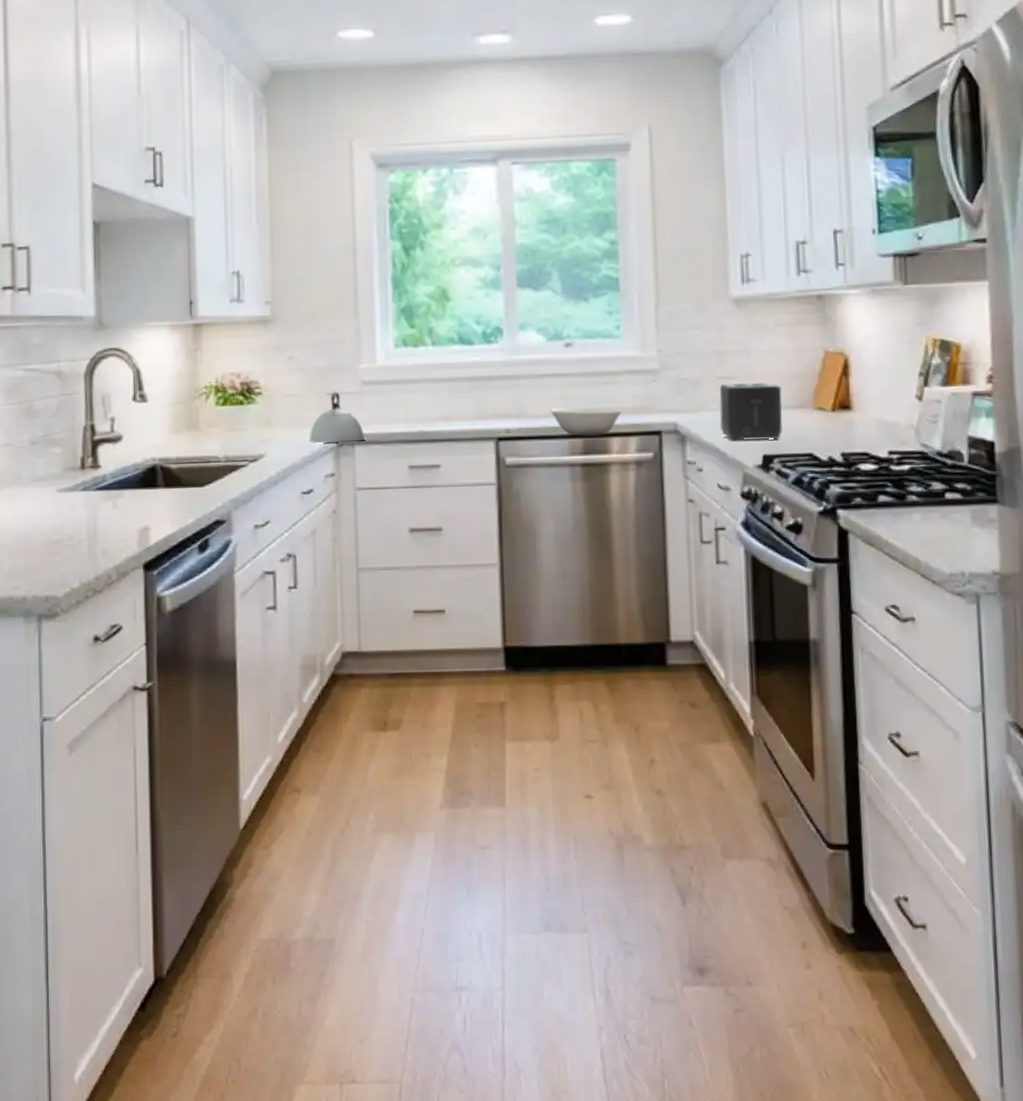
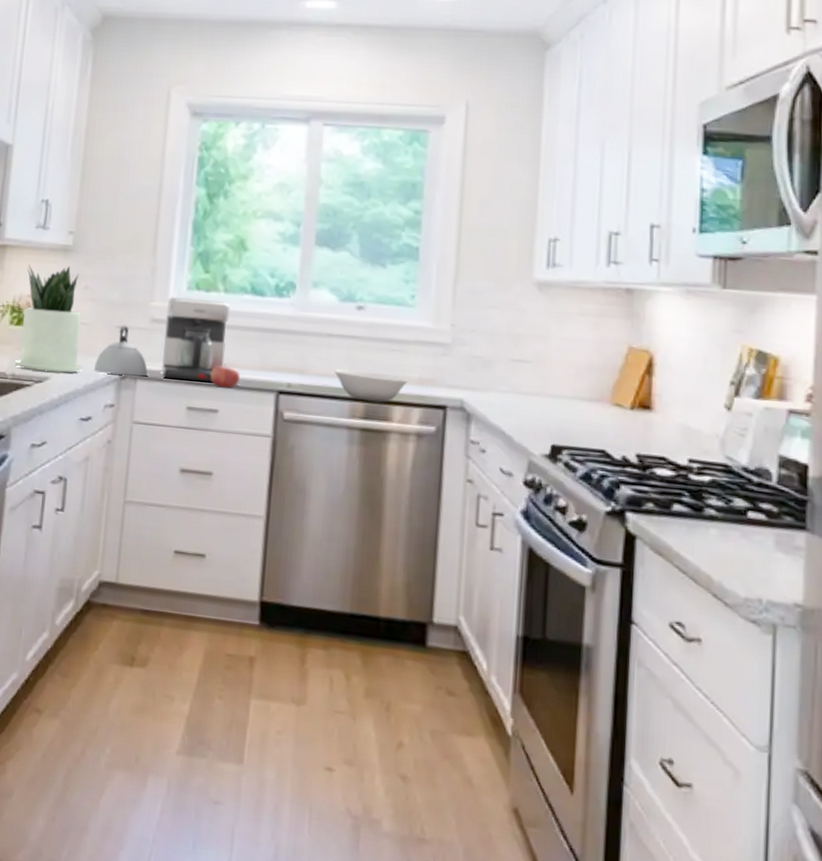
planter: none [225,337,298,450] -> present [13,263,83,373]
coffee maker: none [375,355,440,440] -> present [161,297,230,382]
fruit: none [428,416,459,443] -> present [210,362,241,389]
toaster: present [719,382,783,441] -> none [508,366,579,431]

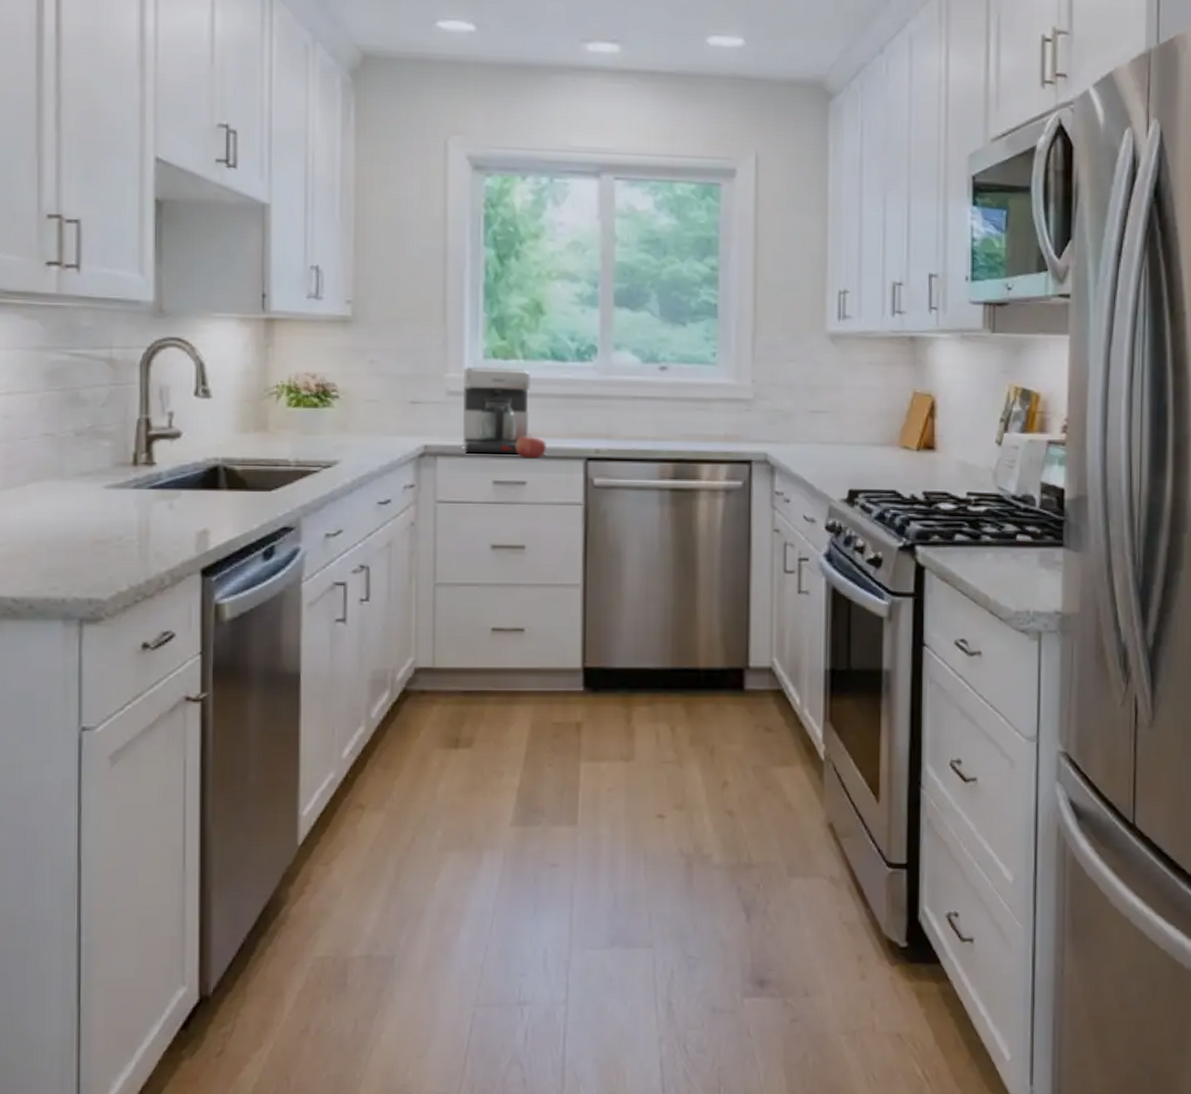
planter: present [13,263,83,373] -> none [296,338,376,455]
kettle: present [93,325,148,377] -> none [388,400,448,454]
bowl: present [334,369,409,403] -> none [642,431,715,462]

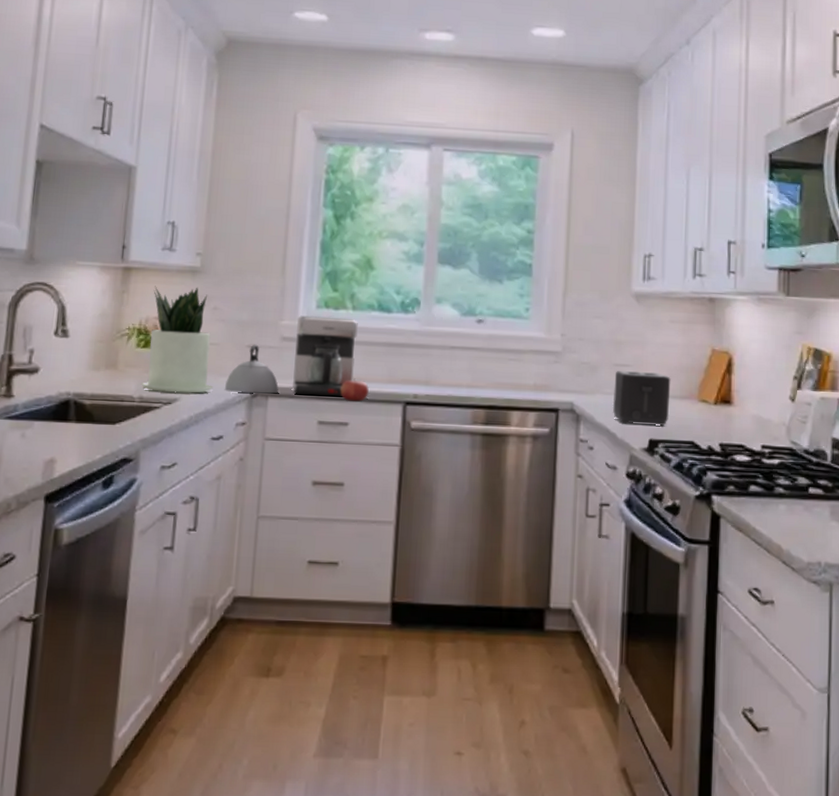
planter: none [296,338,376,455] -> present [141,286,213,394]
kettle: none [388,400,448,454] -> present [224,344,279,394]
toaster: none [809,417,870,475] -> present [612,370,671,426]

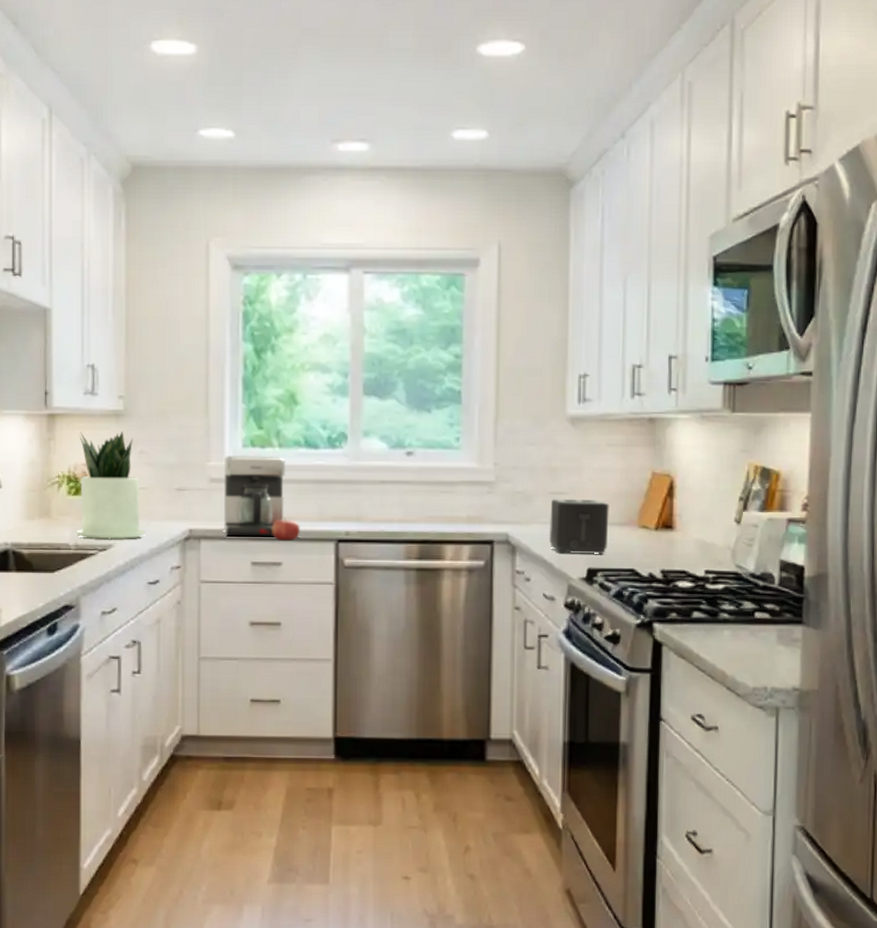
kettle: present [224,344,279,394] -> none [157,487,210,537]

